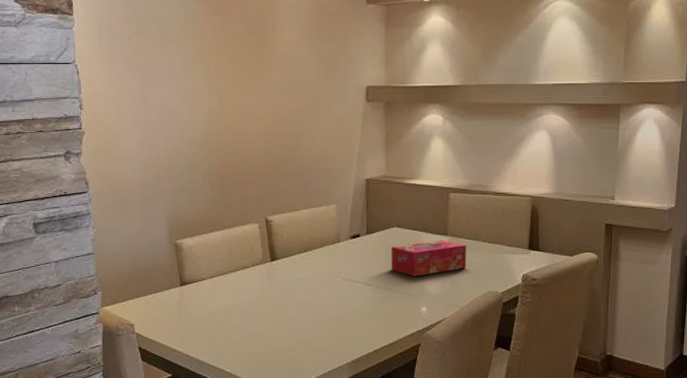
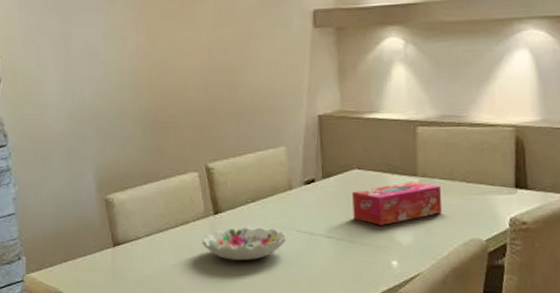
decorative bowl: none [259,272,333,302] -> present [202,226,287,260]

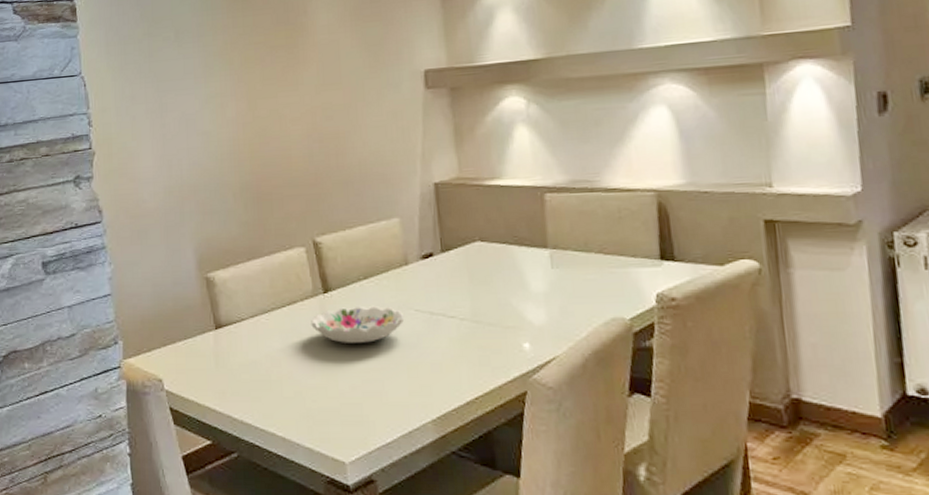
tissue box: present [352,182,443,225] -> none [475,254,578,303]

